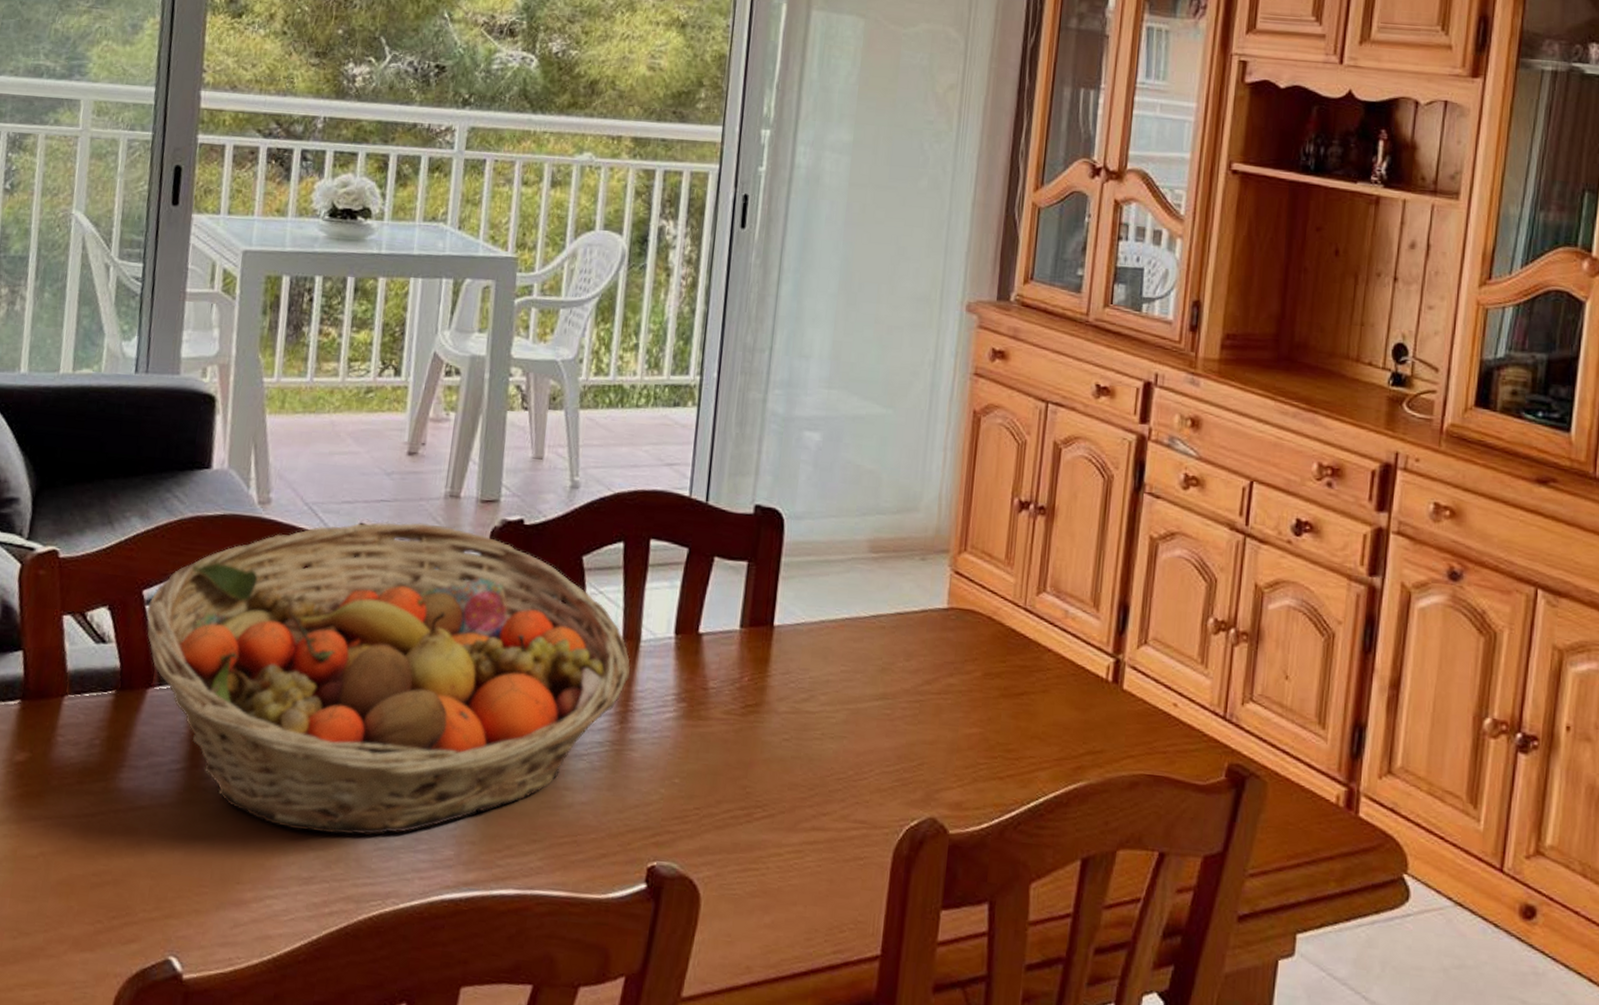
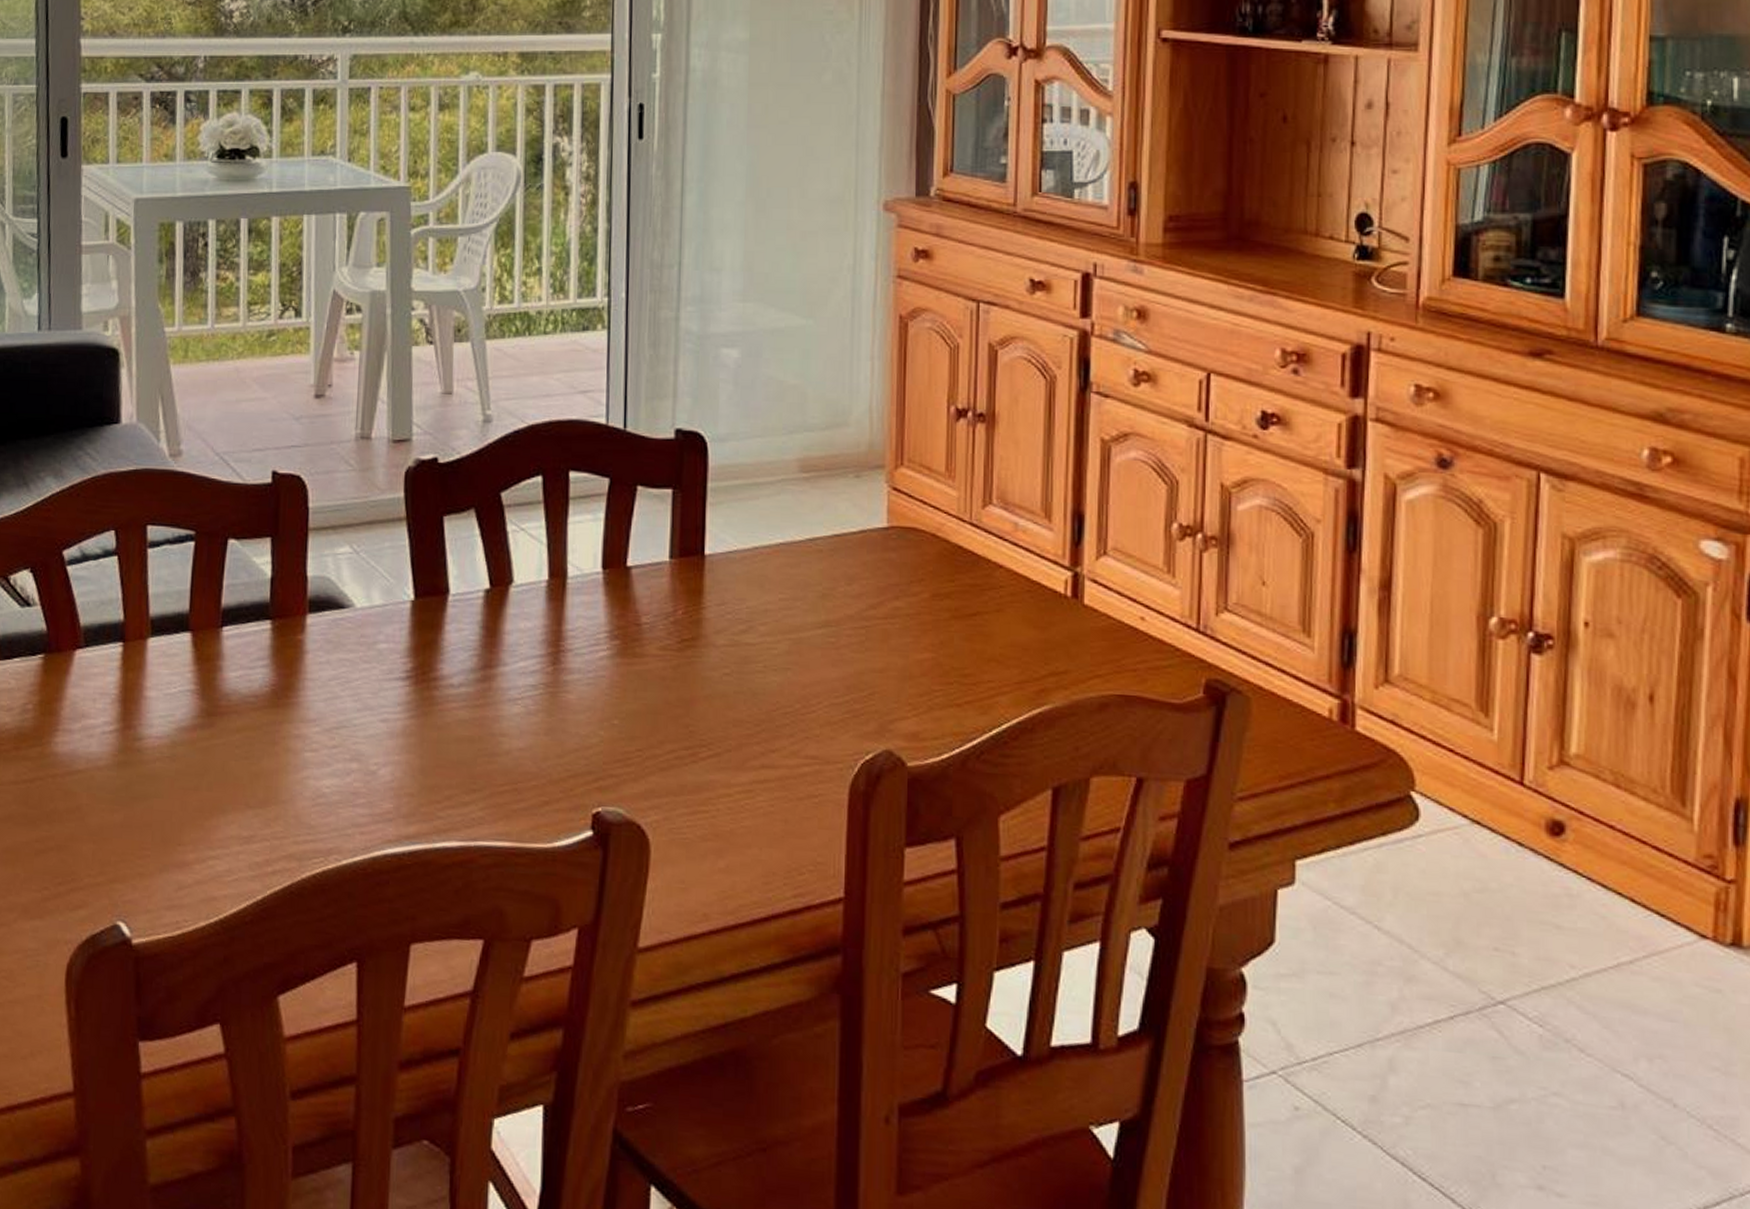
fruit basket: present [146,522,631,835] -> none [68,467,560,792]

